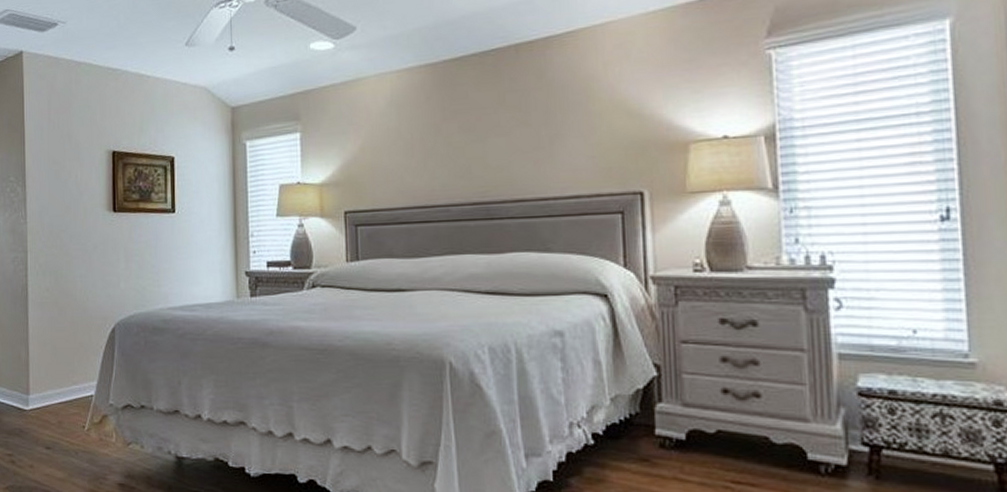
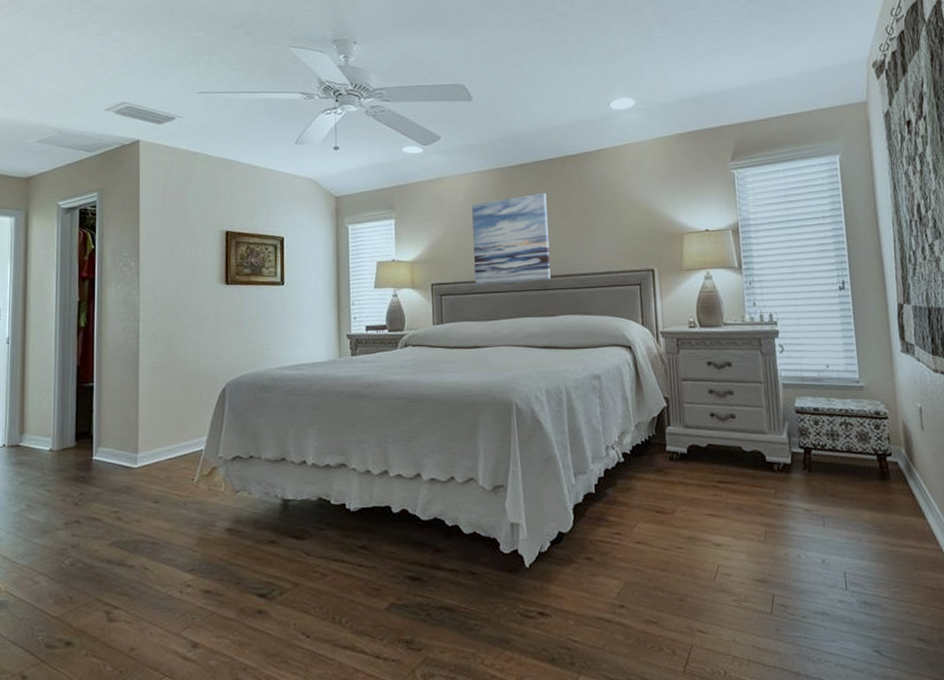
wall art: none [395,93,498,214] -> present [472,193,551,286]

